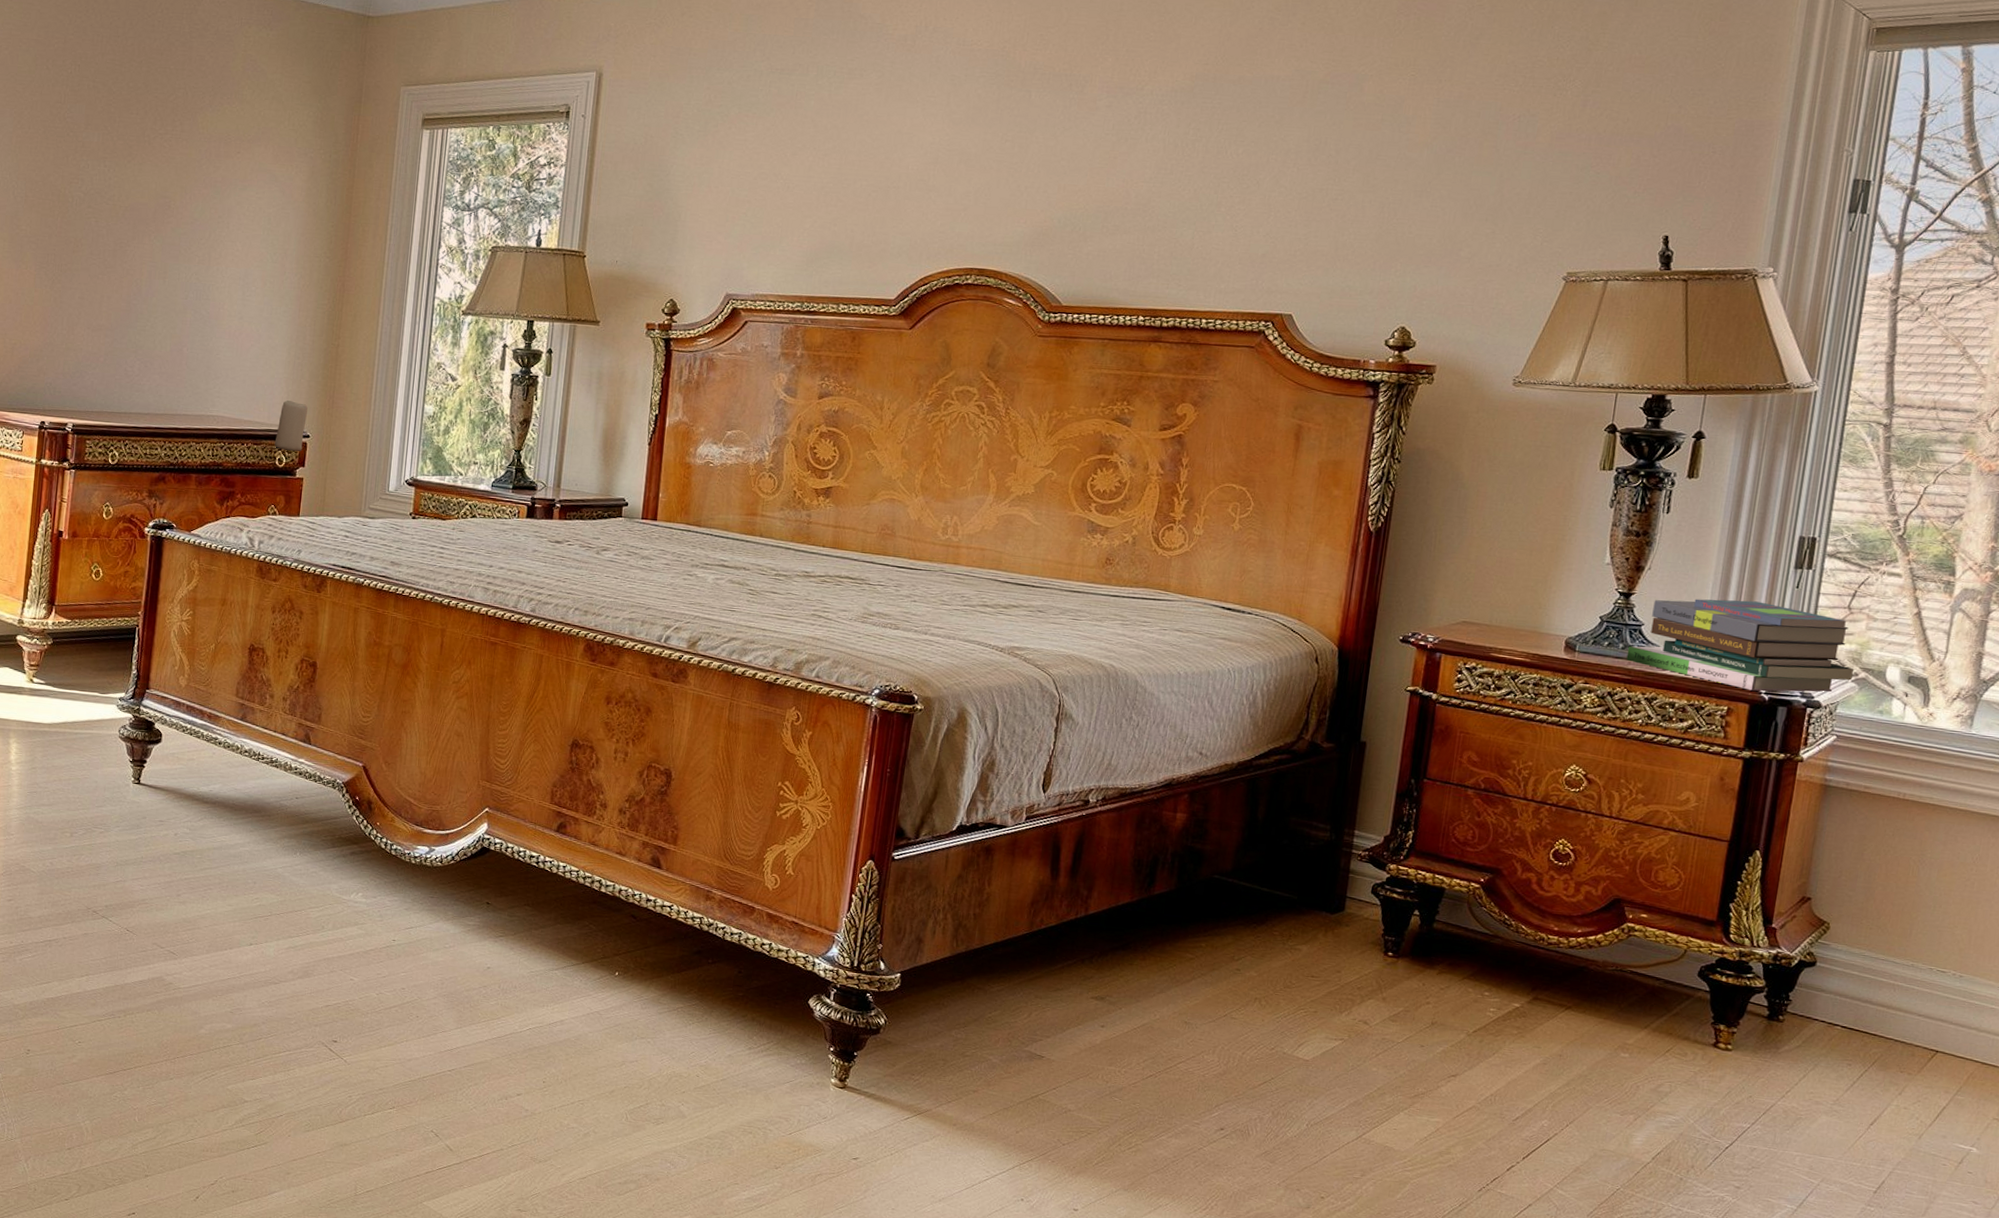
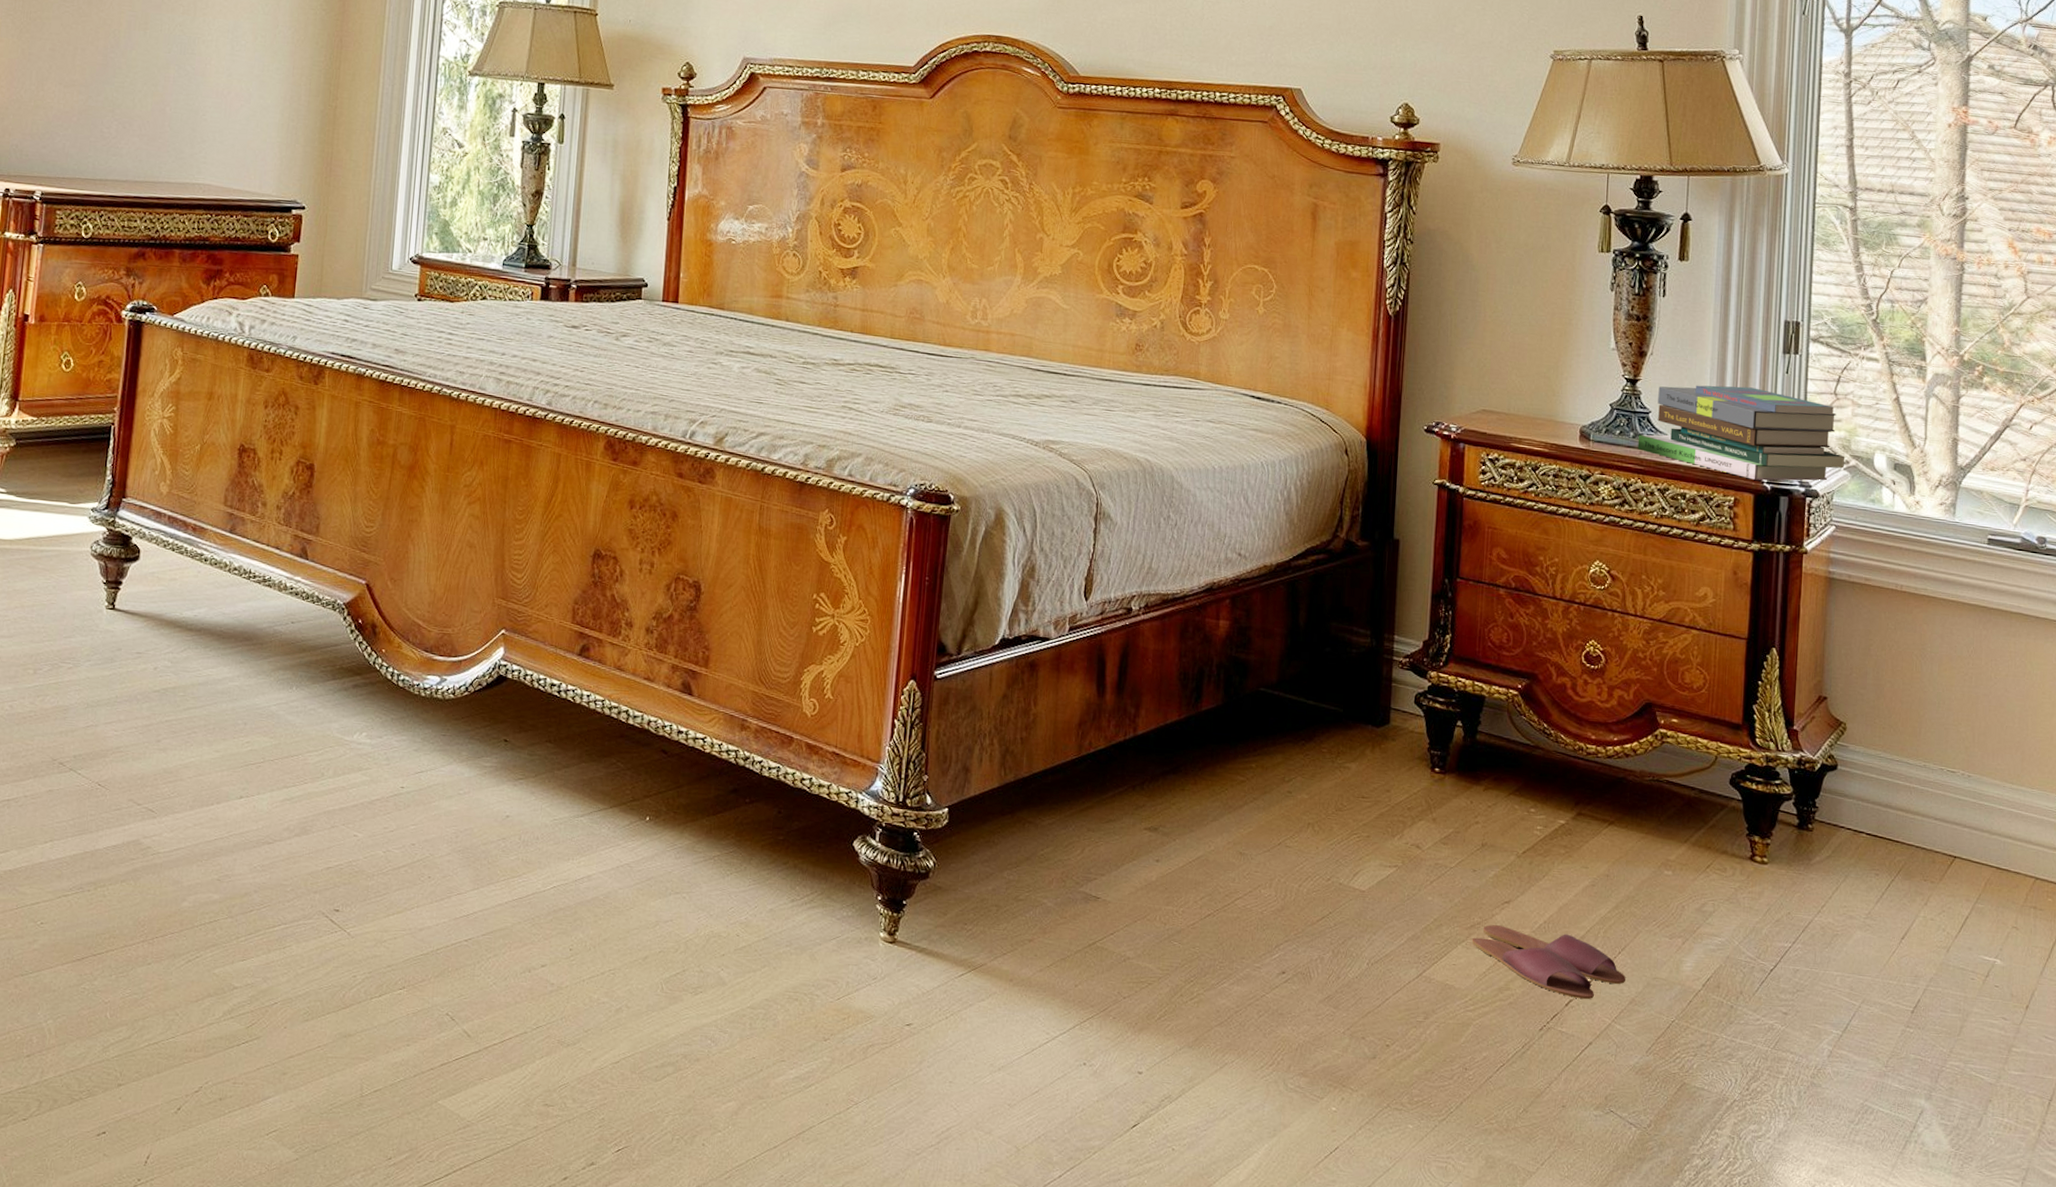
candle: present [274,400,308,452] -> none [266,167,303,225]
slippers: none [1414,1095,1572,1166] -> present [1471,925,1625,999]

